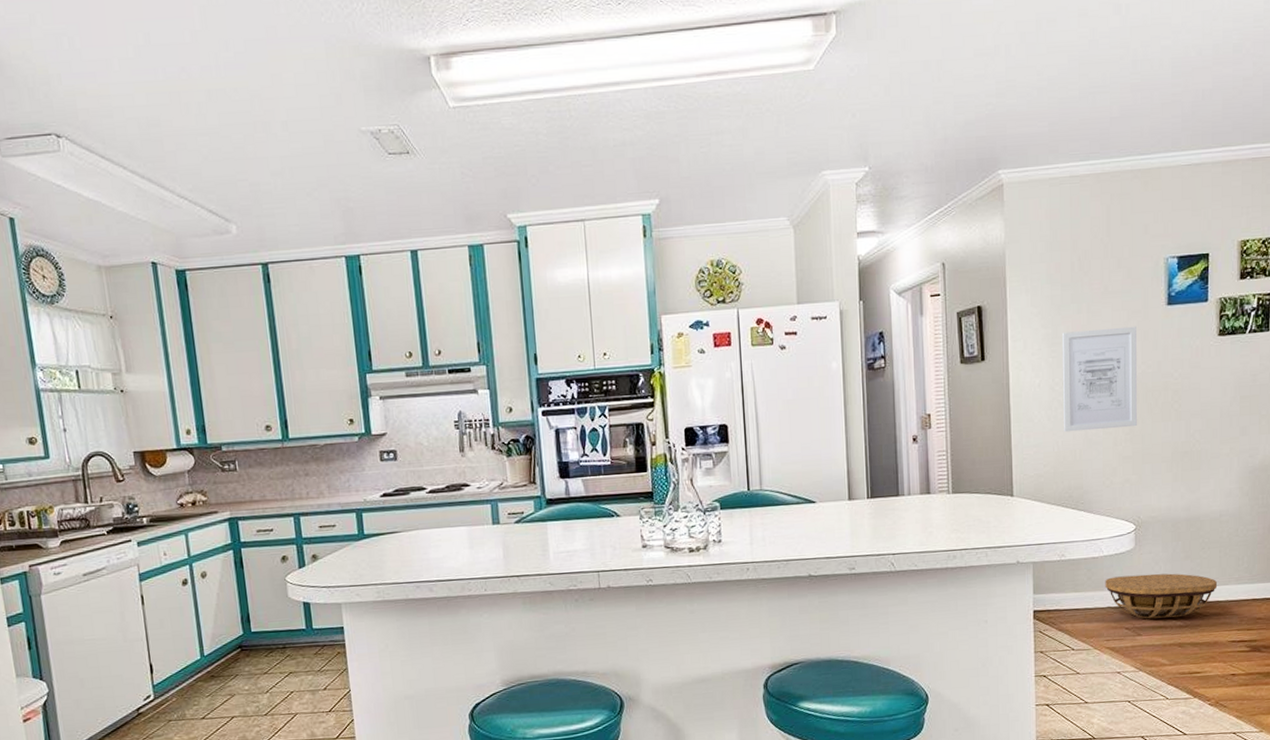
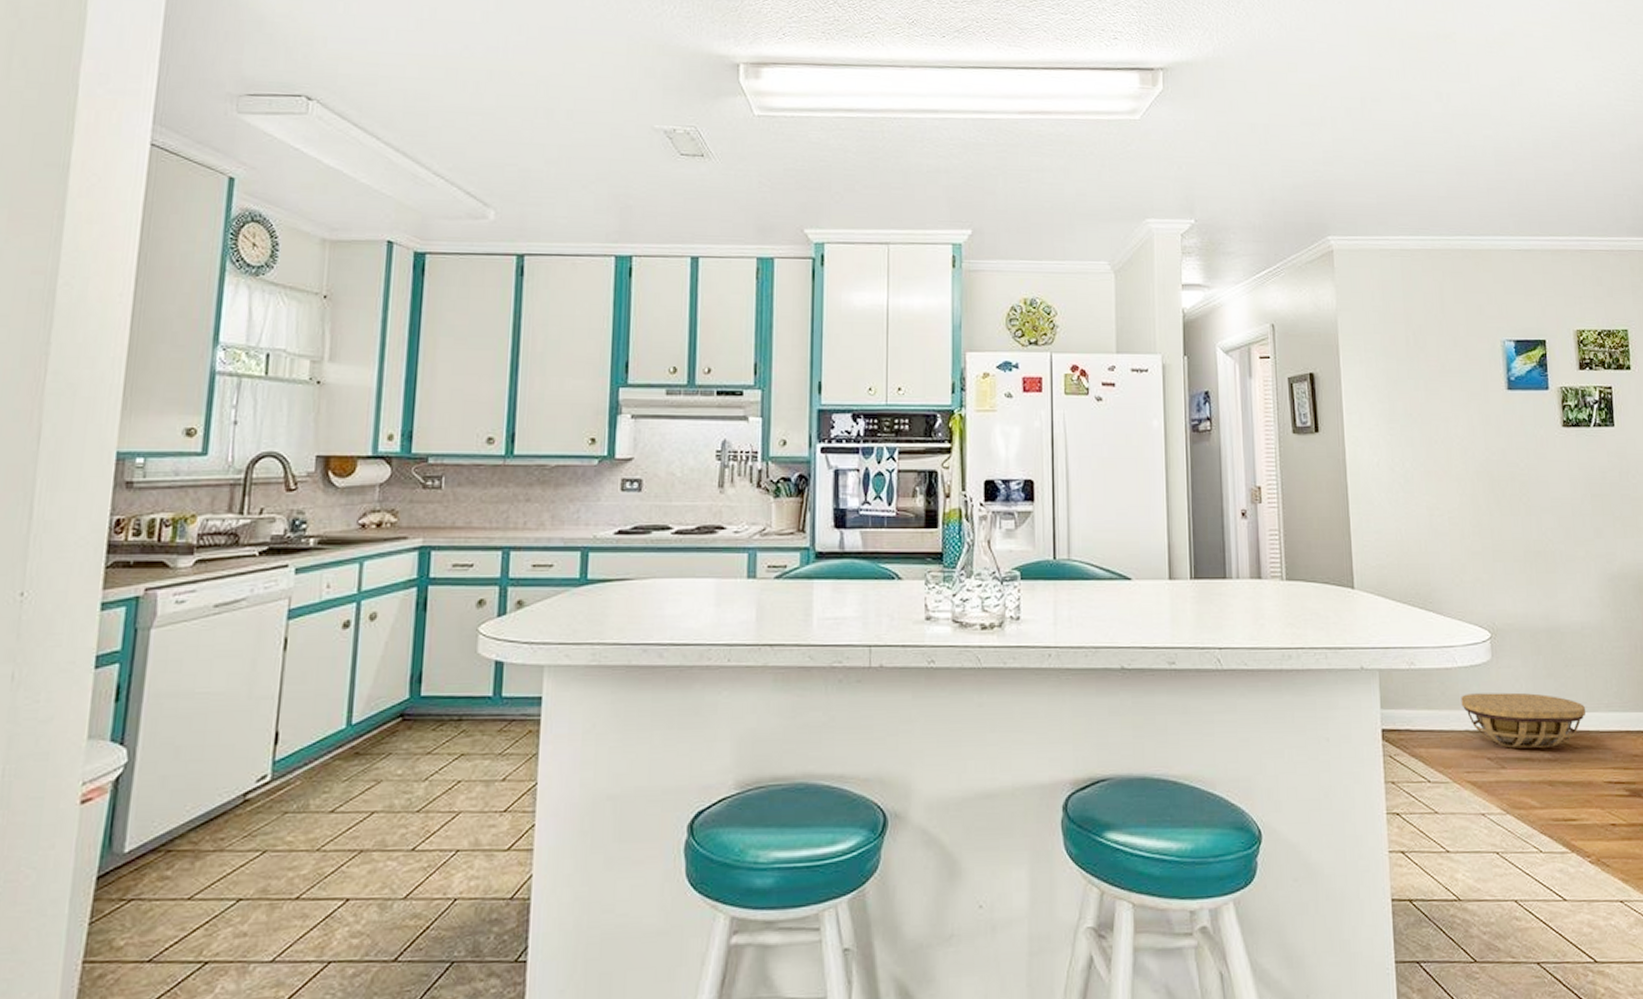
wall art: present [1061,326,1138,433] -> none [1399,408,1486,519]

